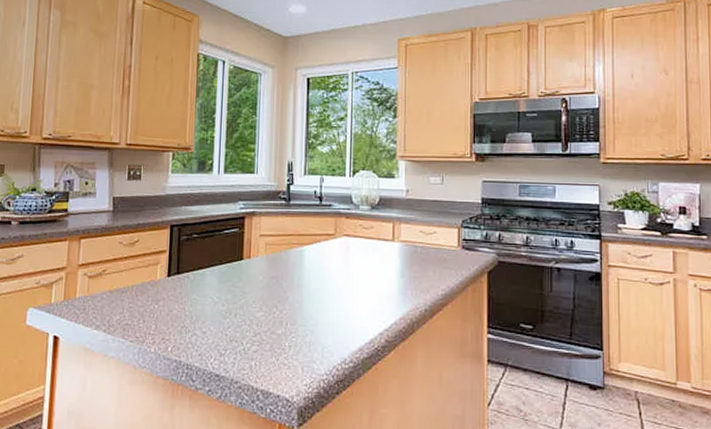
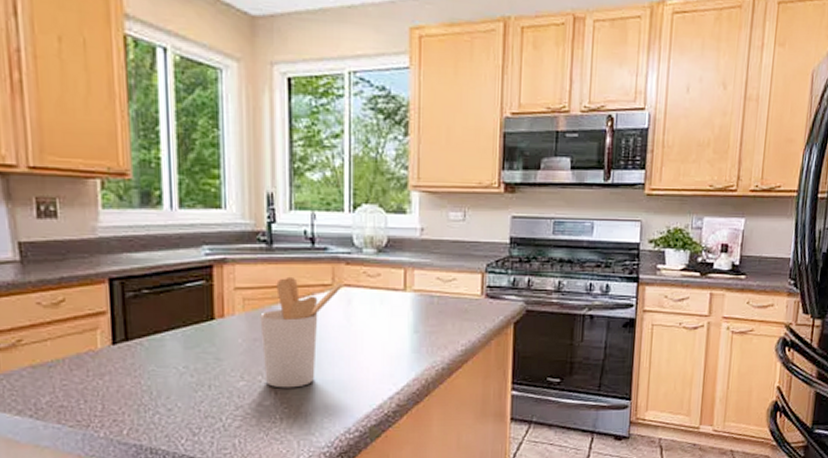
utensil holder: none [277,227,343,320] -> present [260,276,343,388]

